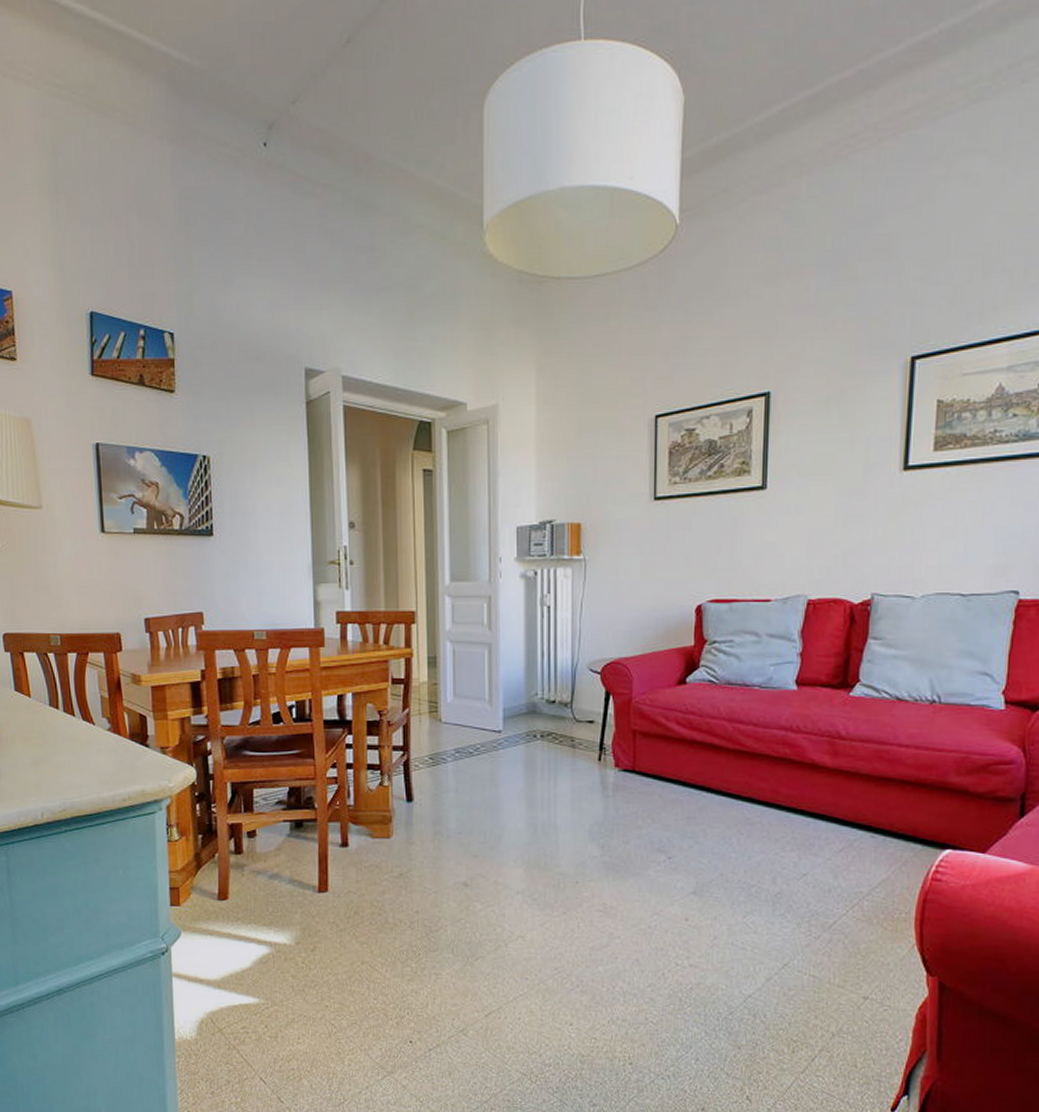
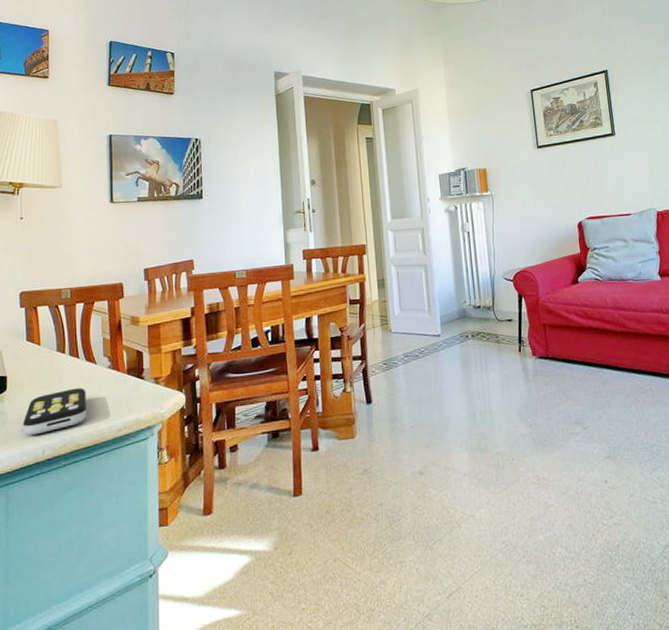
remote control: none [17,749,86,796] -> present [22,388,86,436]

